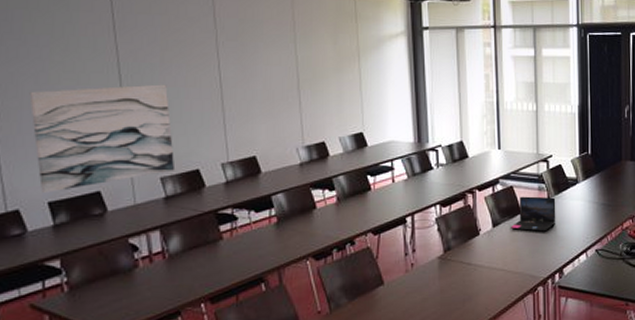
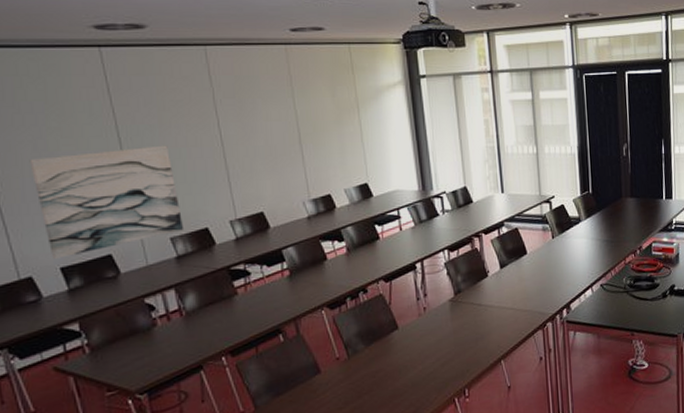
laptop: present [510,196,556,232] -> none [517,236,562,271]

